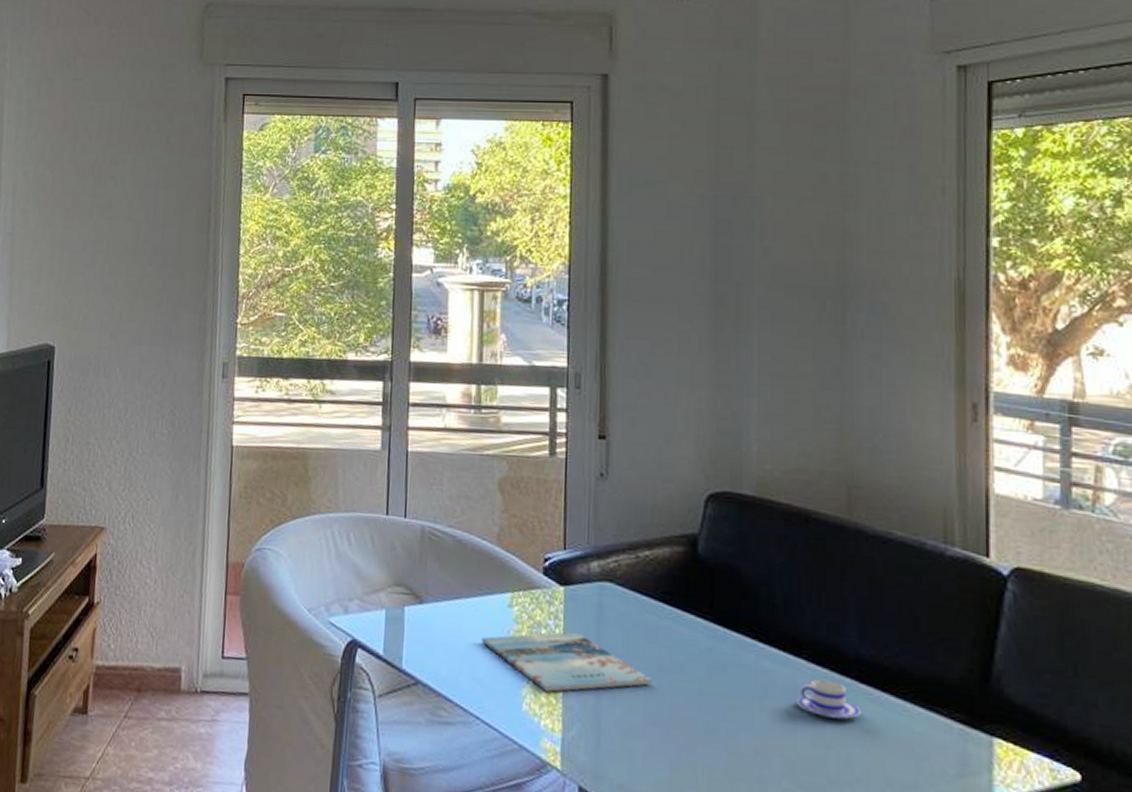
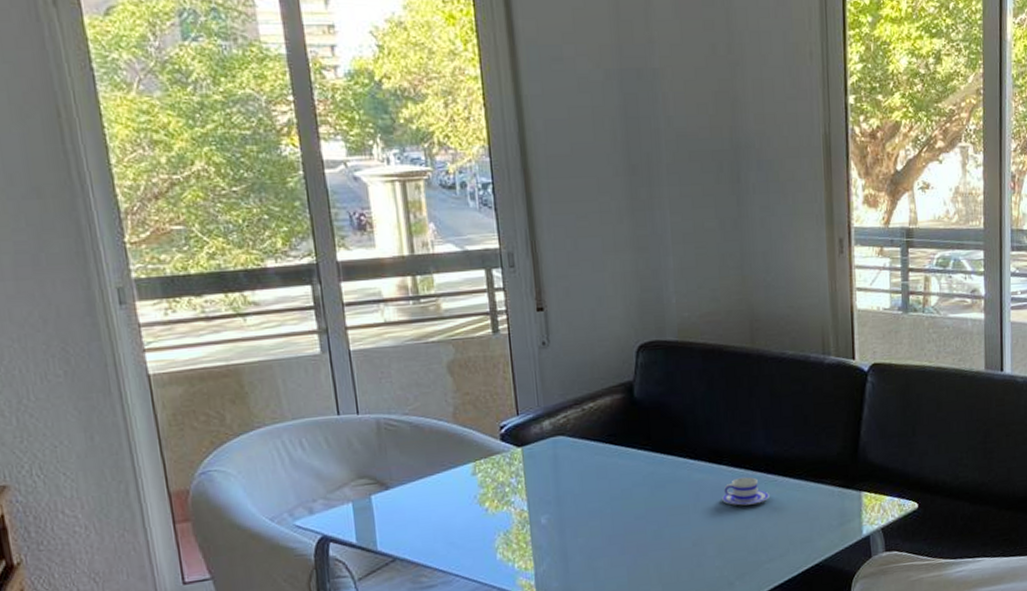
magazine: present [481,632,652,692] -> none [451,483,607,539]

